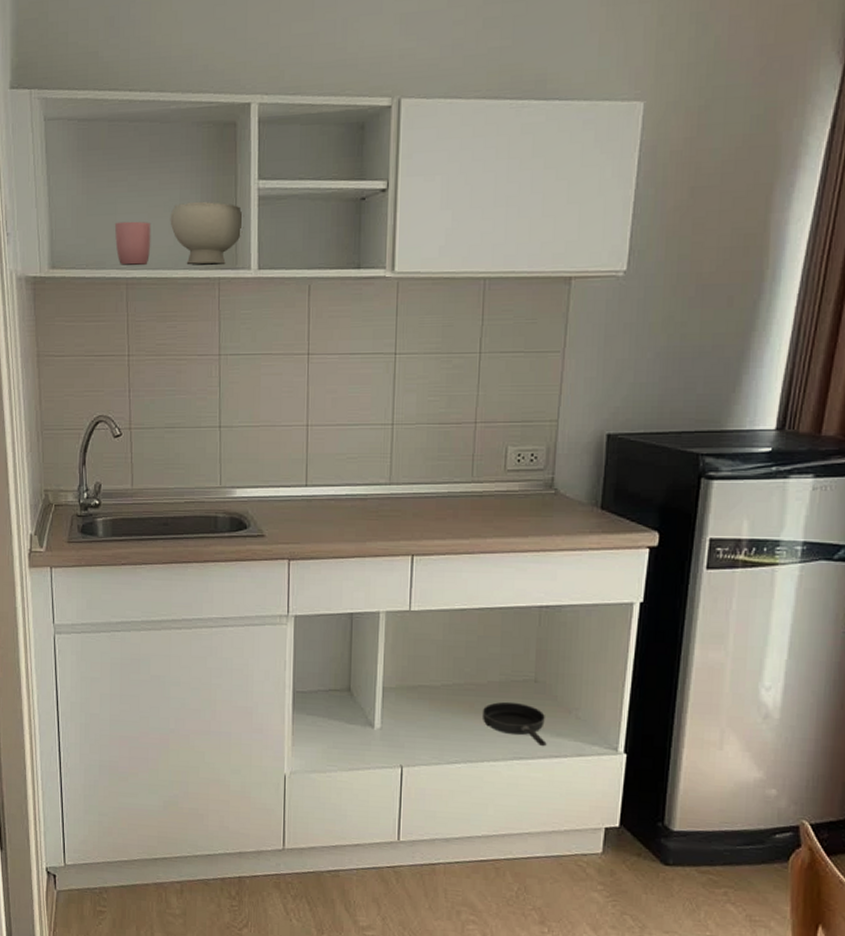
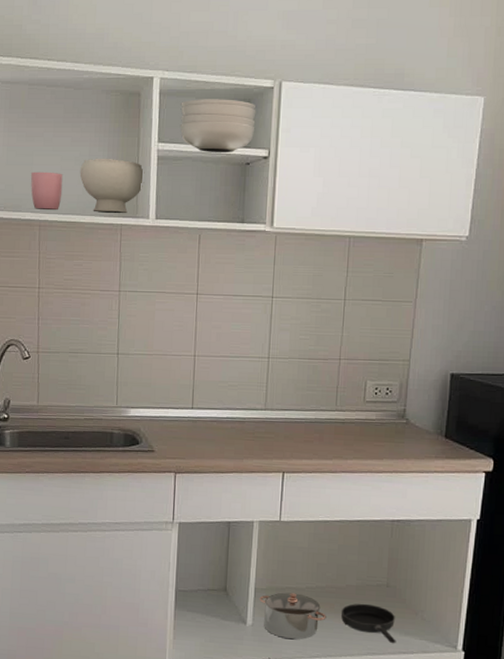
bowl: none [282,123,372,189] -> present [179,99,257,154]
cooking pot: none [388,691,466,744] -> present [259,592,327,640]

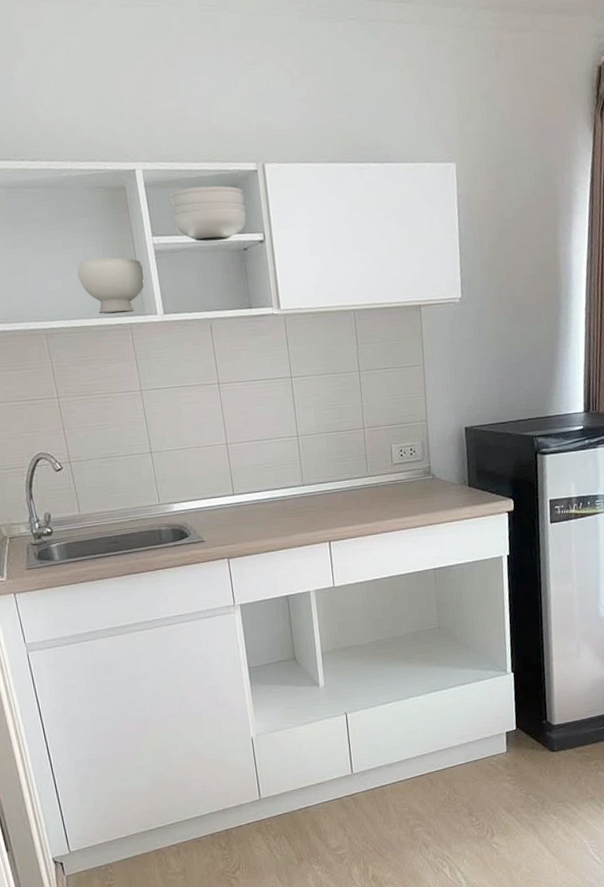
cup: present [30,171,63,211] -> none [26,277,64,318]
cooking pot: present [259,592,327,640] -> none [327,649,390,692]
frying pan: present [341,603,396,644] -> none [402,647,454,679]

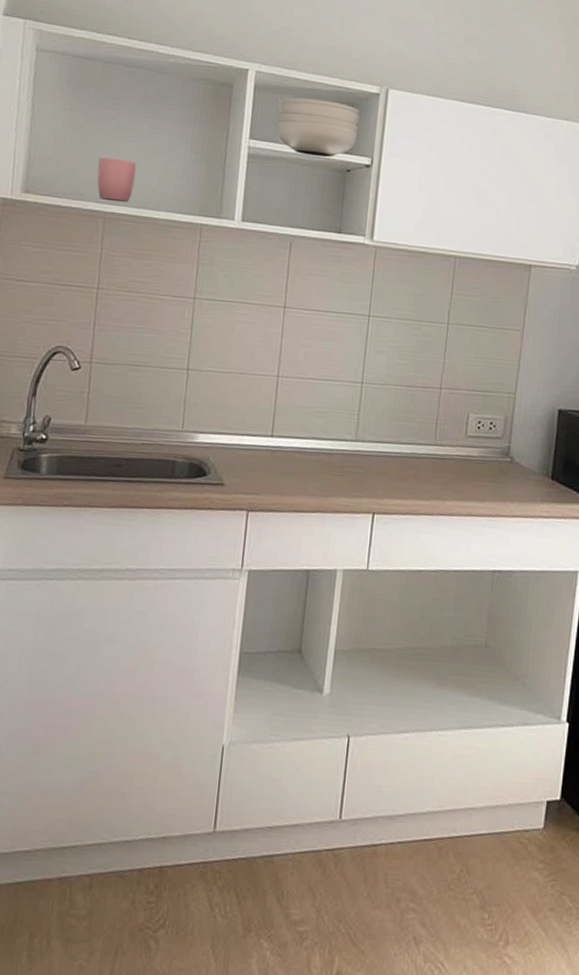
cup: none [26,277,64,318] -> present [97,157,137,203]
bowl: present [77,257,146,315] -> none [156,149,233,213]

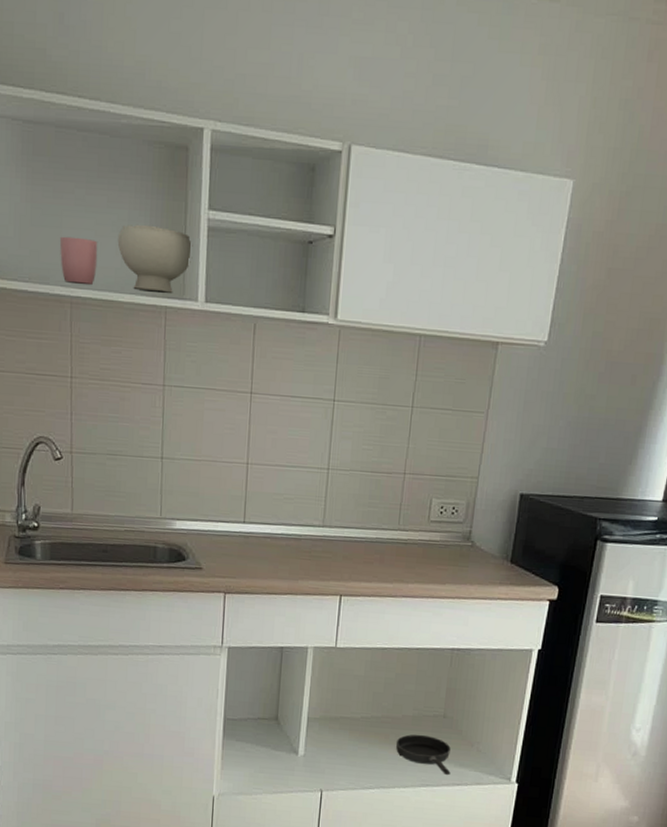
bowl: none [156,149,233,213] -> present [117,224,193,294]
bowl: present [274,97,360,158] -> none [233,159,322,229]
frying pan: none [433,667,494,716] -> present [396,734,451,776]

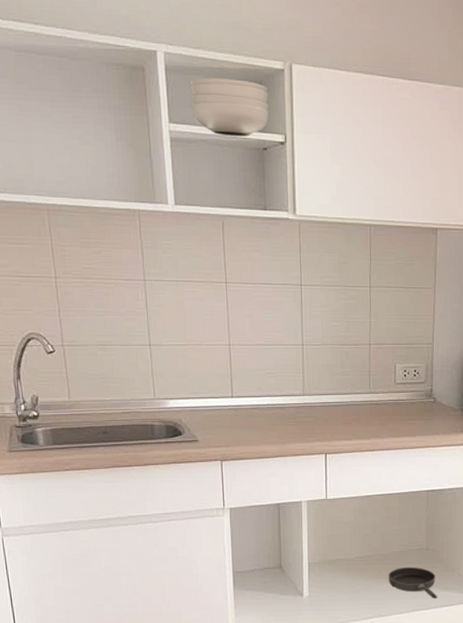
cup: present [59,236,98,286] -> none [30,150,70,194]
bowl: present [117,224,193,294] -> none [86,137,159,199]
bowl: none [233,159,322,229] -> present [189,77,269,137]

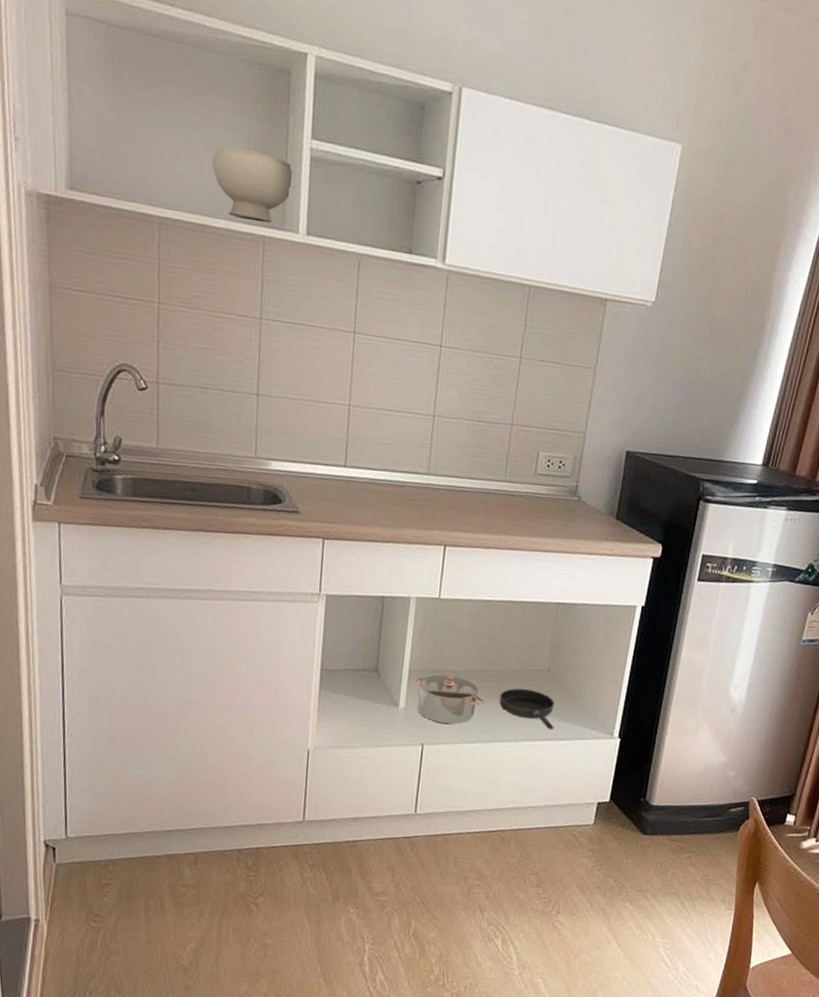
bowl: none [86,137,159,199] -> present [212,146,295,224]
bowl: present [189,77,269,137] -> none [338,90,432,166]
cooking pot: none [313,563,376,606] -> present [413,675,484,725]

